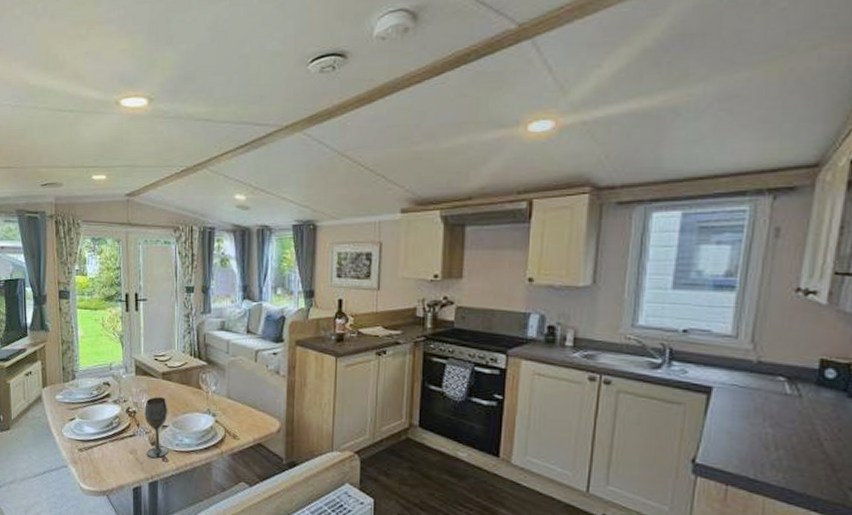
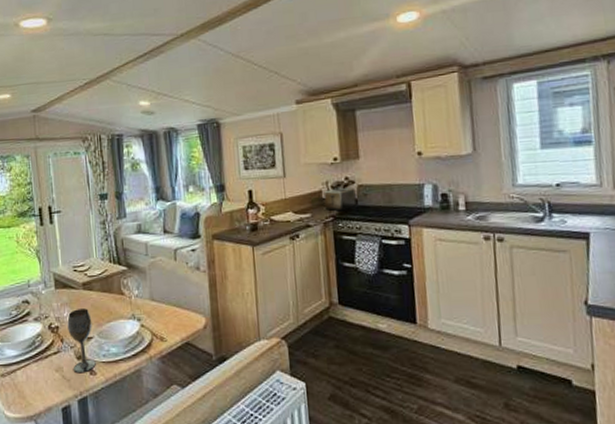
toaster: none [418,306,453,332] -> present [324,187,357,212]

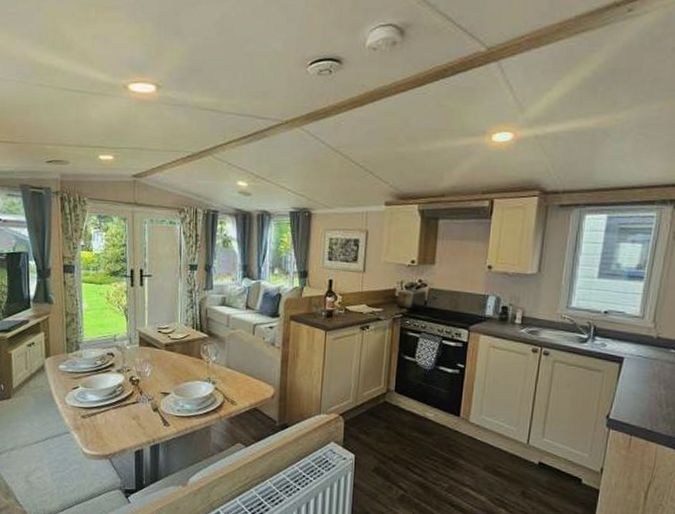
wine glass: present [67,308,96,374] -> none [147,366,171,424]

